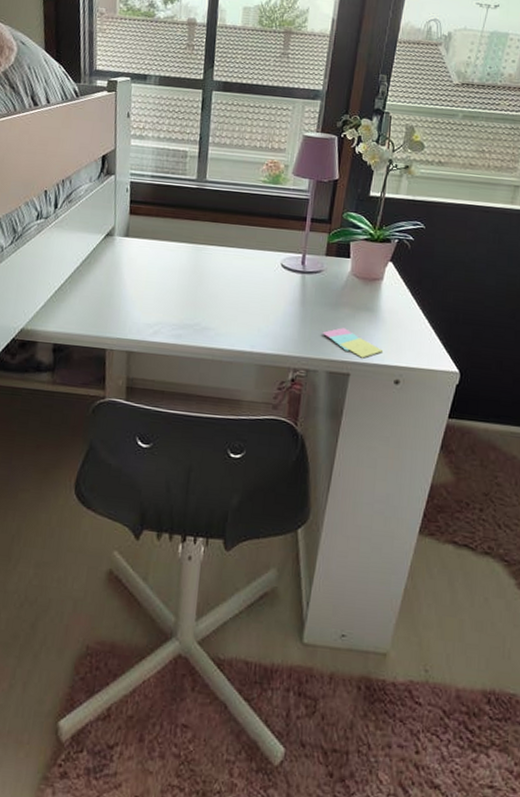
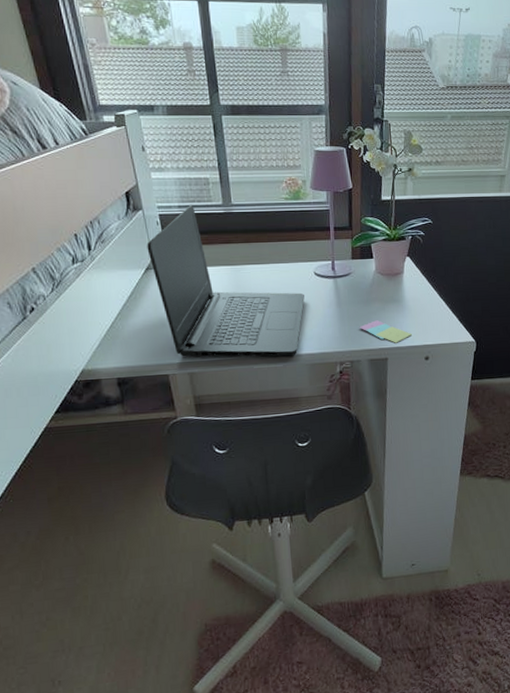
laptop: none [111,176,266,352] -> present [147,205,305,357]

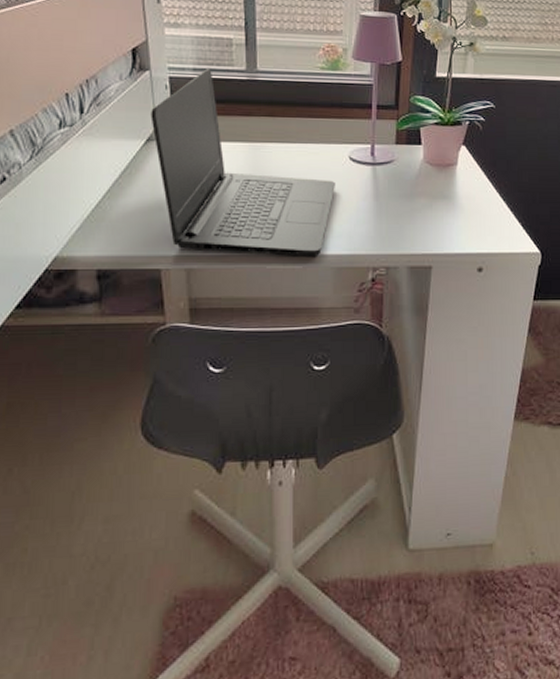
sticky notes: present [359,320,412,343] -> none [399,219,463,249]

